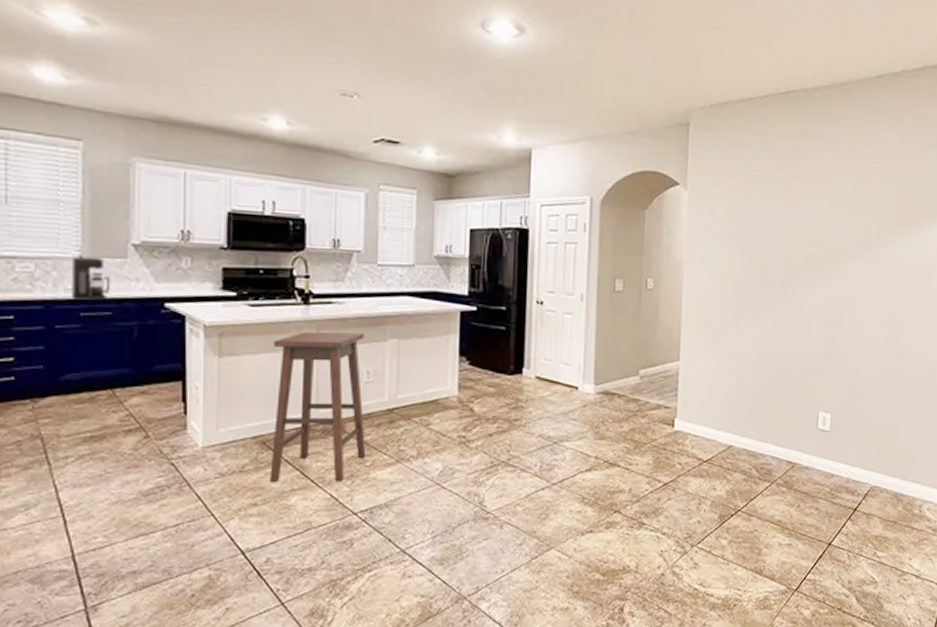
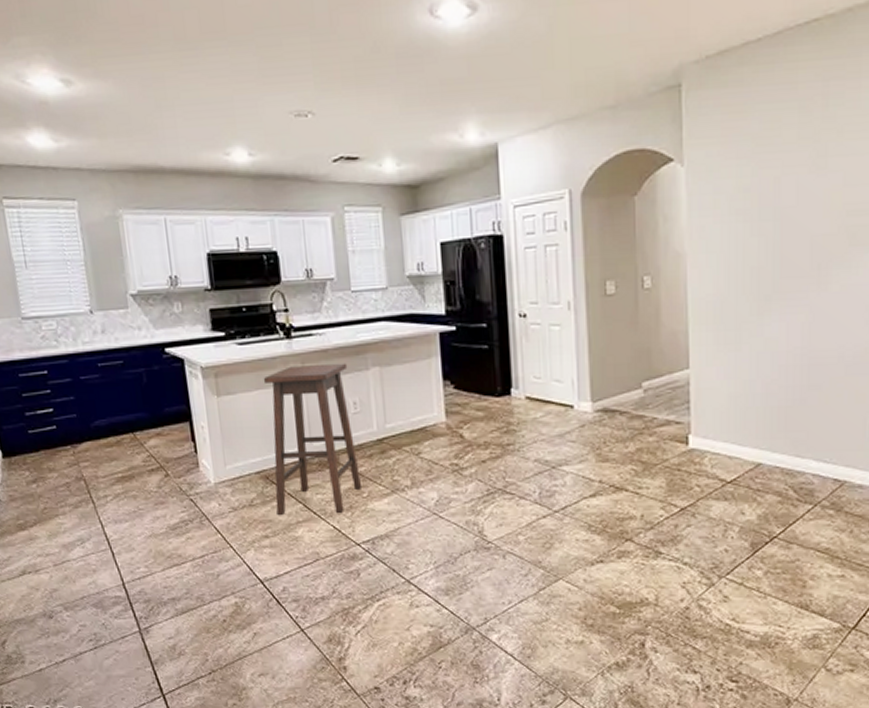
coffee maker: present [71,257,111,302] -> none [84,310,119,353]

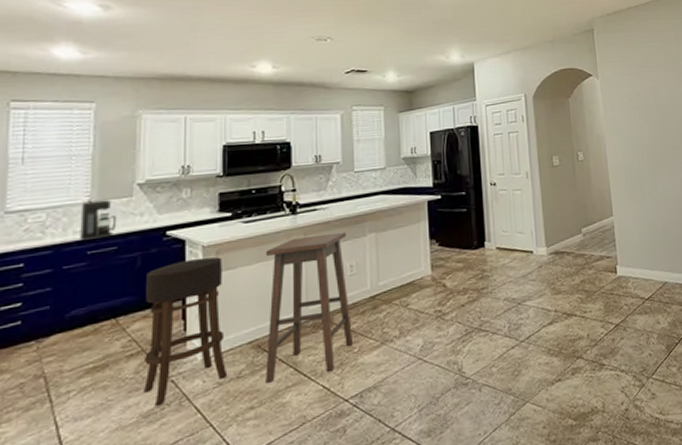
coffee maker: none [84,310,119,353] -> present [80,200,117,242]
bar stool: none [153,380,241,520] -> present [144,257,228,406]

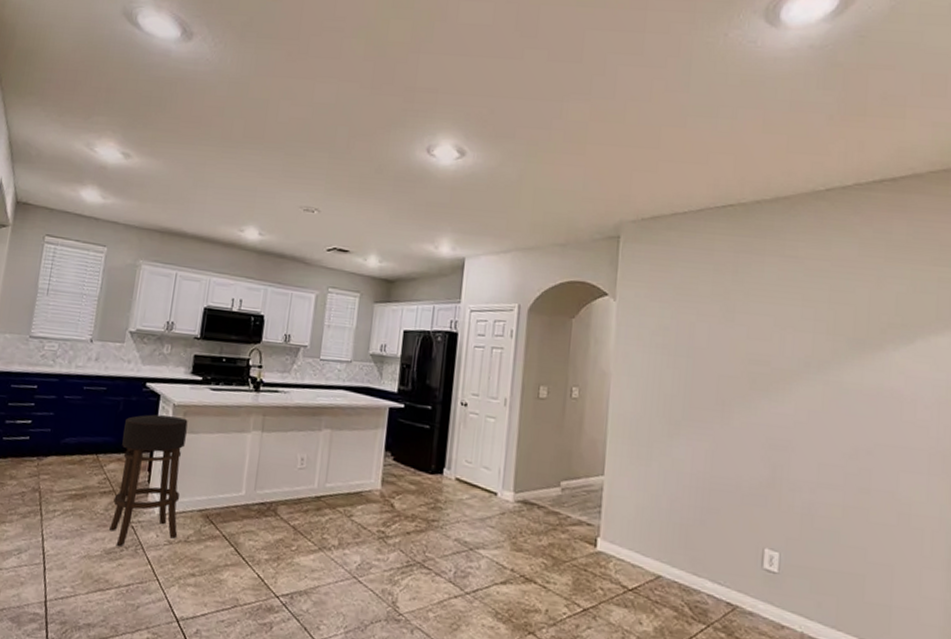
coffee maker: present [80,200,117,242] -> none [79,339,110,378]
bar stool: present [265,231,354,383] -> none [208,416,303,562]

